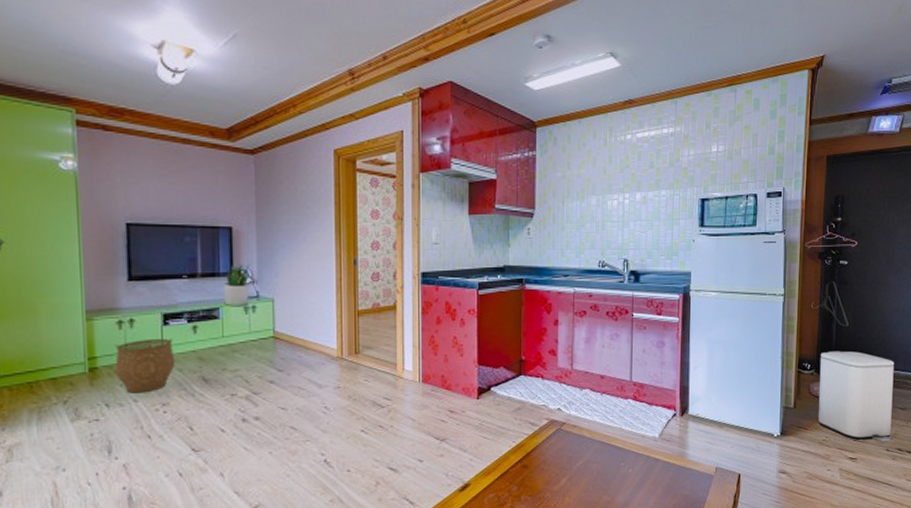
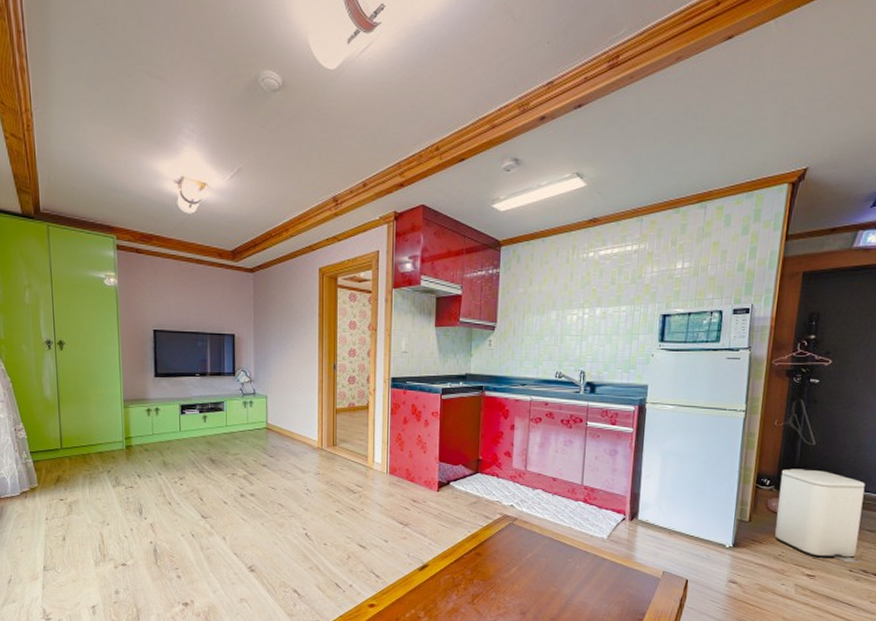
basket: present [114,339,176,394] -> none [144,425,190,468]
planter: present [224,263,250,307] -> none [228,365,248,402]

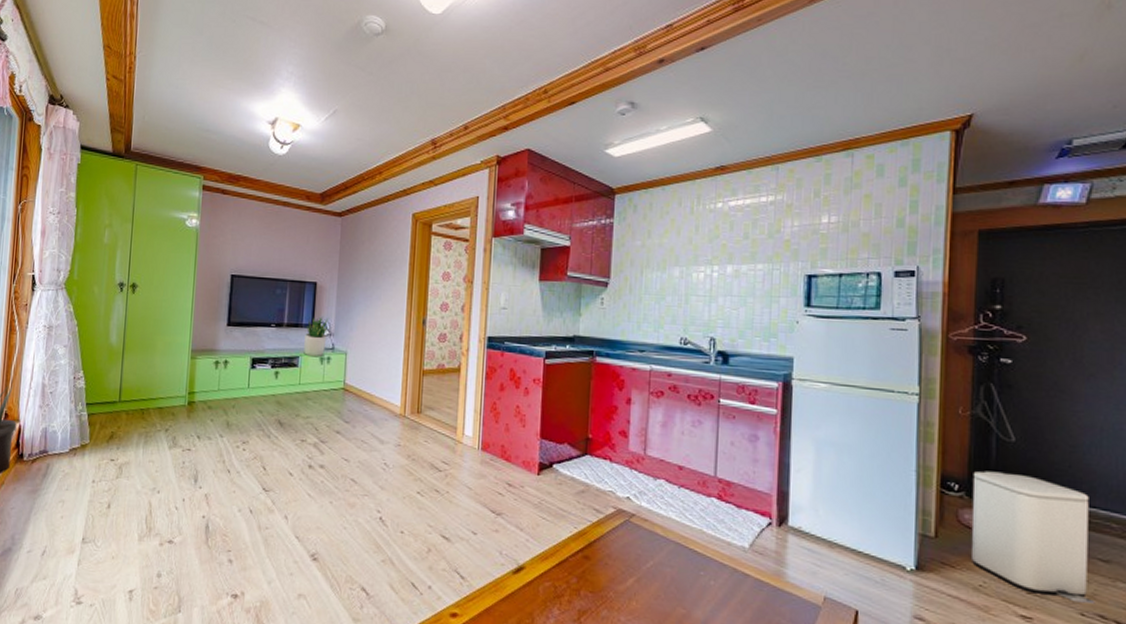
planter: none [228,365,248,402] -> present [304,316,328,358]

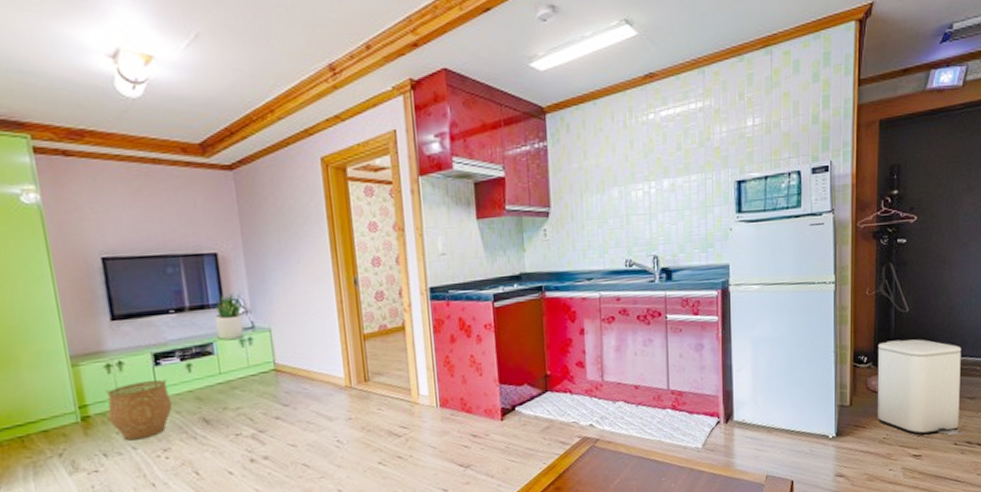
basket: none [207,380,258,430] -> present [105,380,173,441]

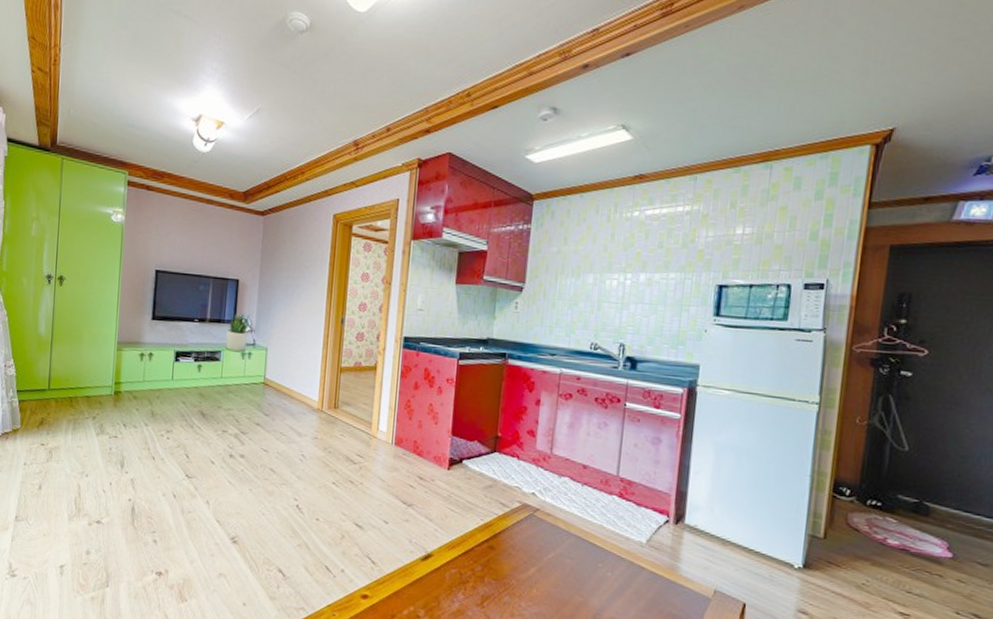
basket: present [105,380,173,441] -> none [133,372,181,419]
pedal bin: present [877,339,965,436] -> none [856,478,975,604]

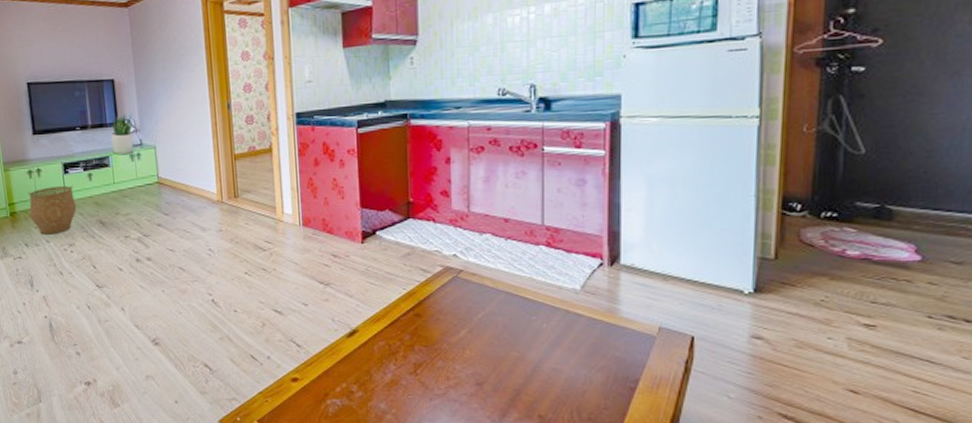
basket: none [133,372,181,419] -> present [27,186,77,235]

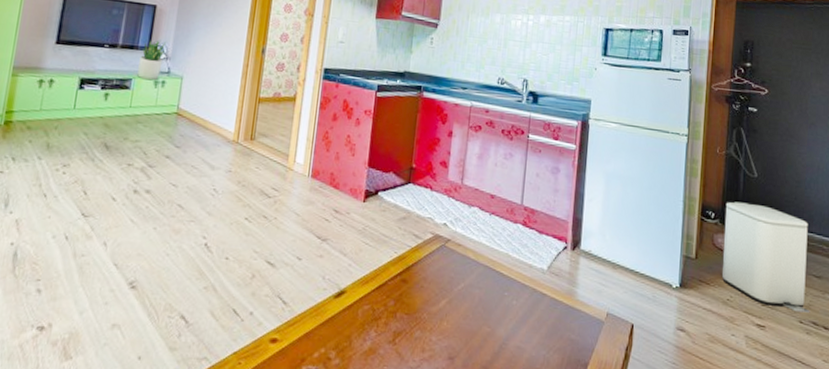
basket: present [27,186,77,235] -> none [26,100,85,152]
pedal bin: none [812,186,945,306] -> present [721,201,810,313]

